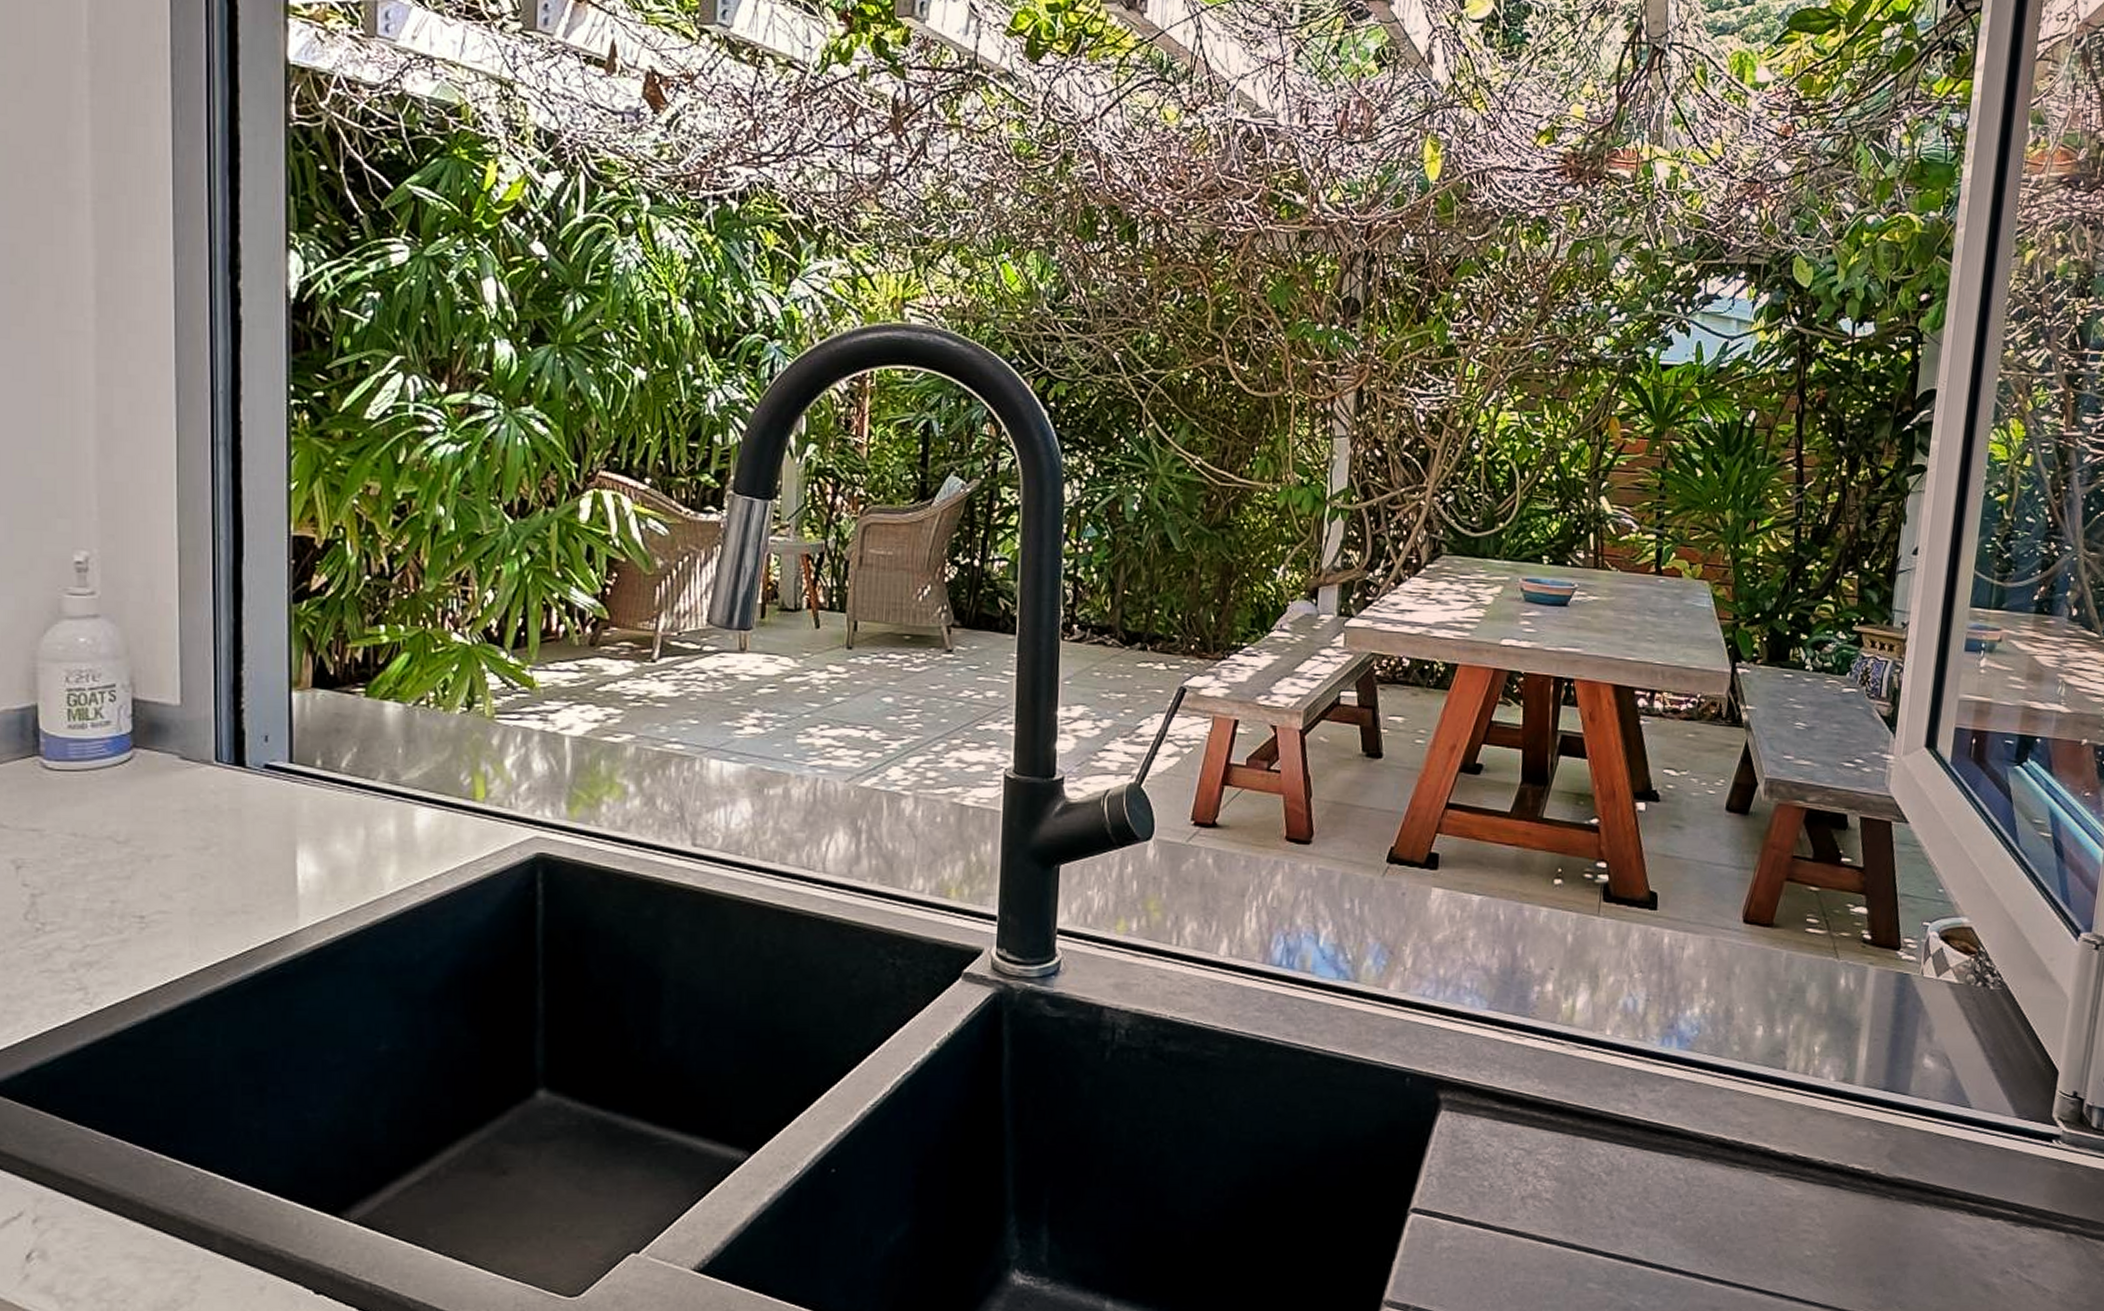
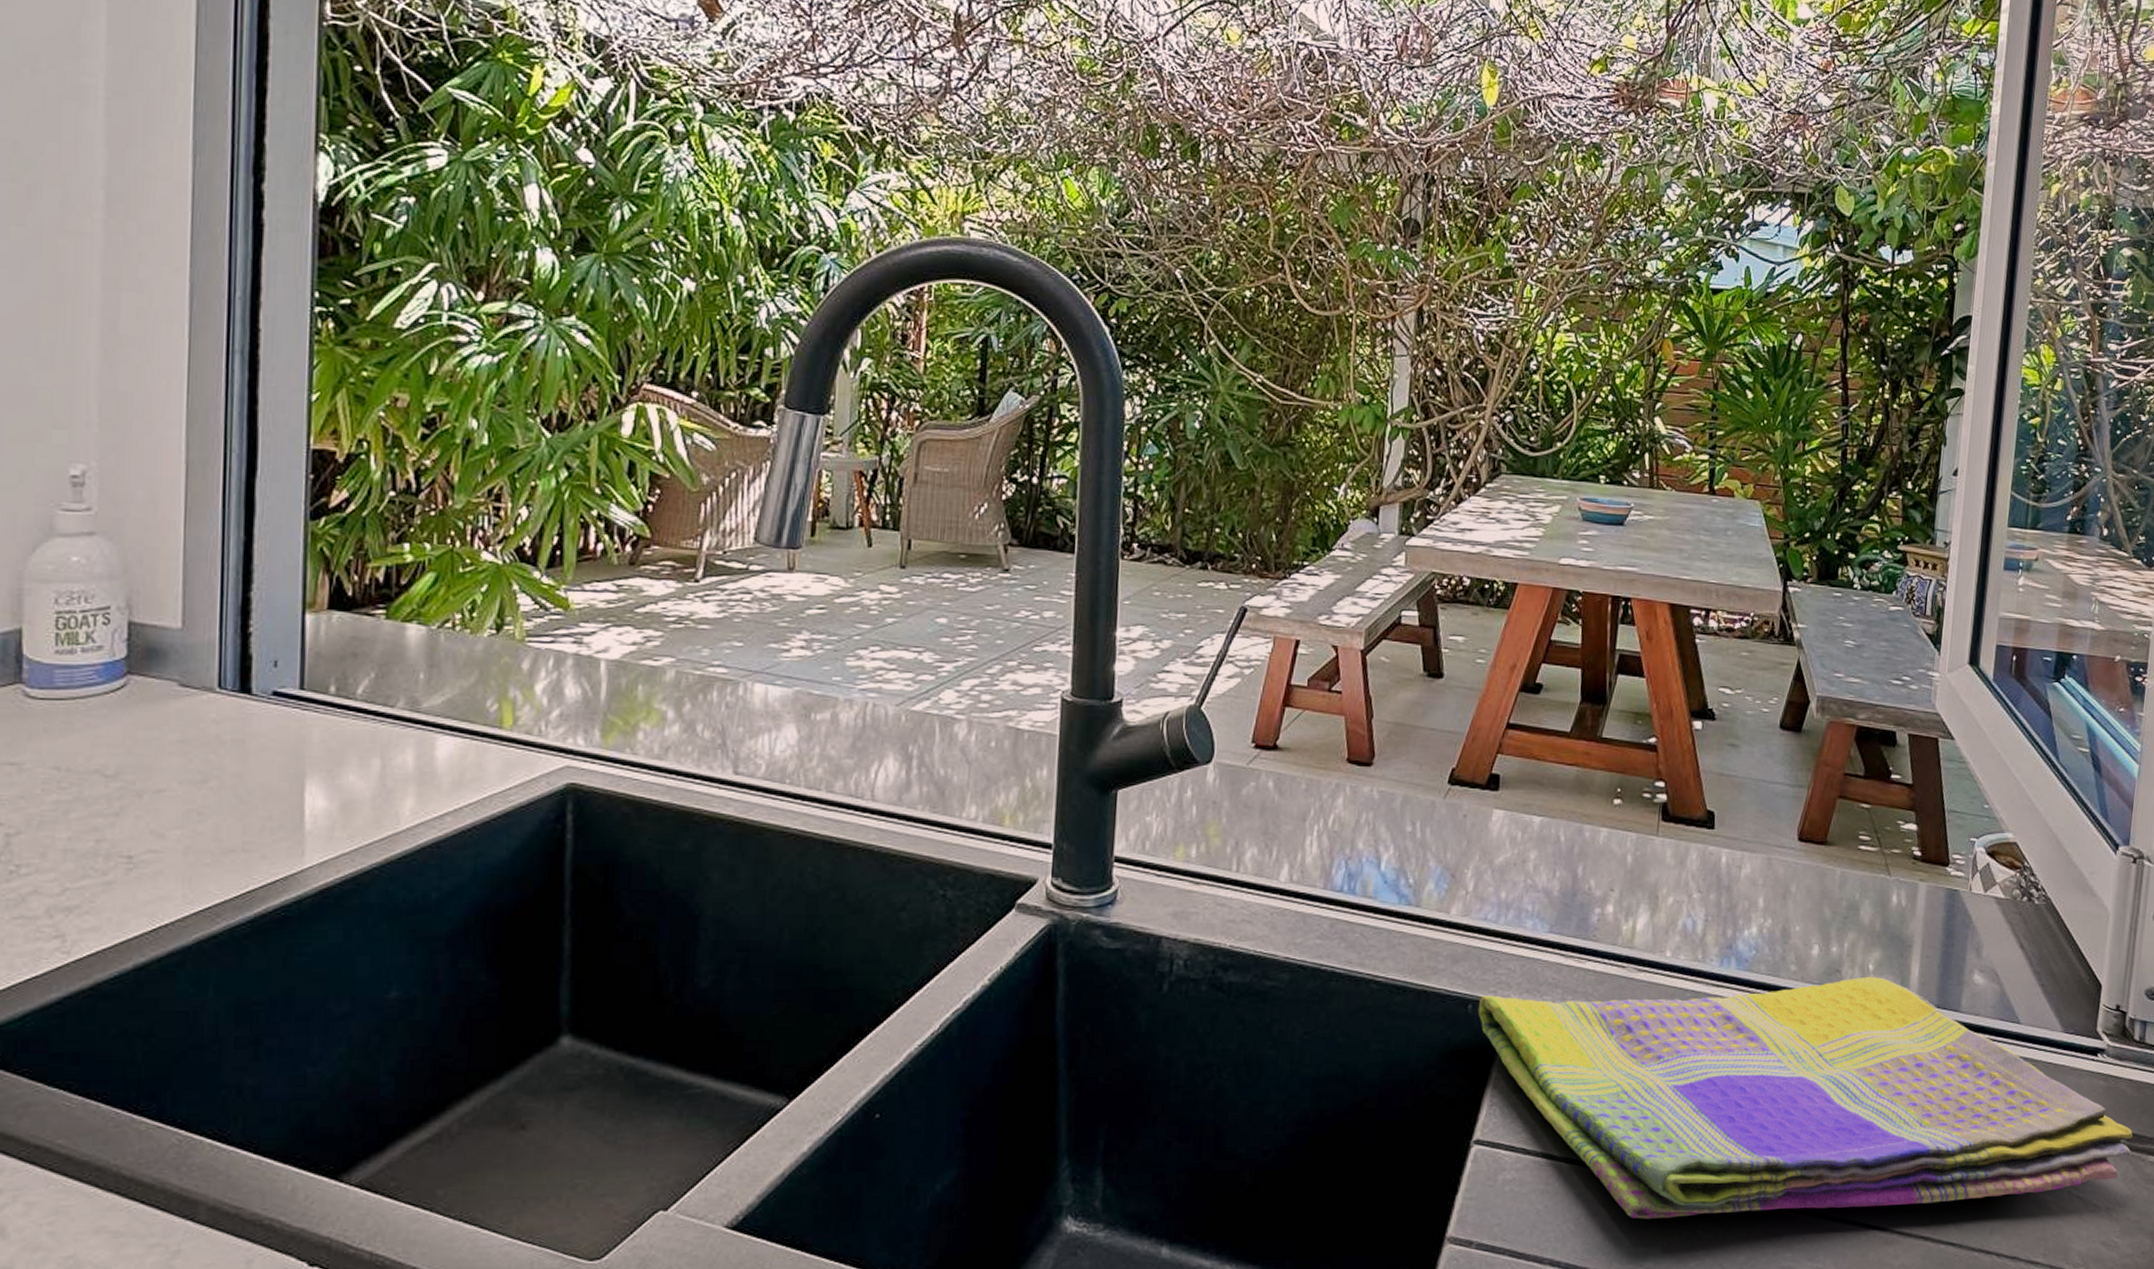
dish towel: none [1415,1058,2088,1289] -> present [1478,976,2133,1219]

